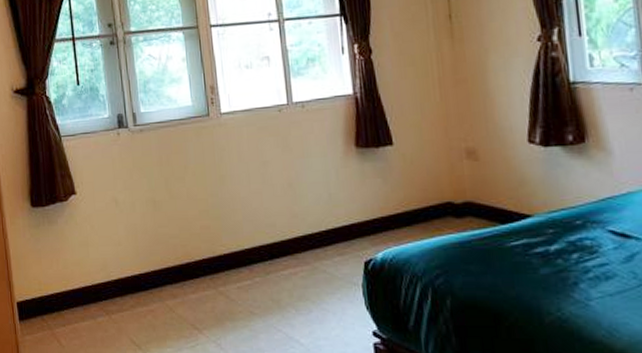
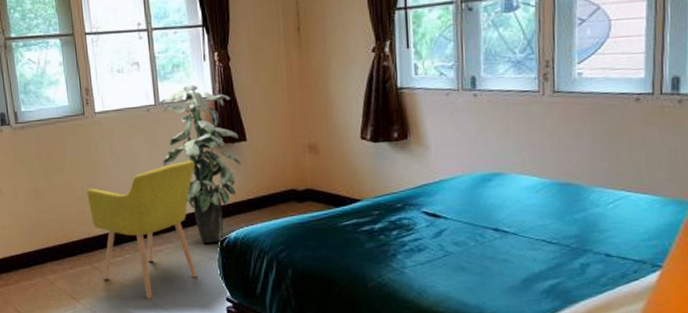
chair: none [211,167,338,332] -> present [87,160,197,300]
indoor plant: none [292,81,388,266] -> present [159,85,241,244]

